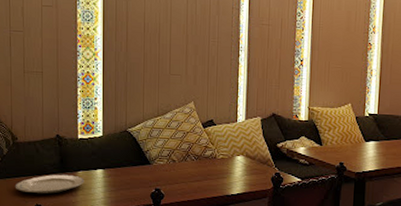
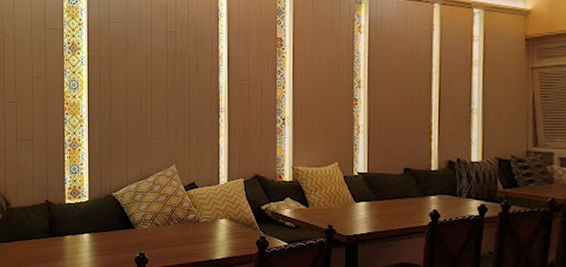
plate: present [15,174,84,194] -> none [8,239,72,259]

